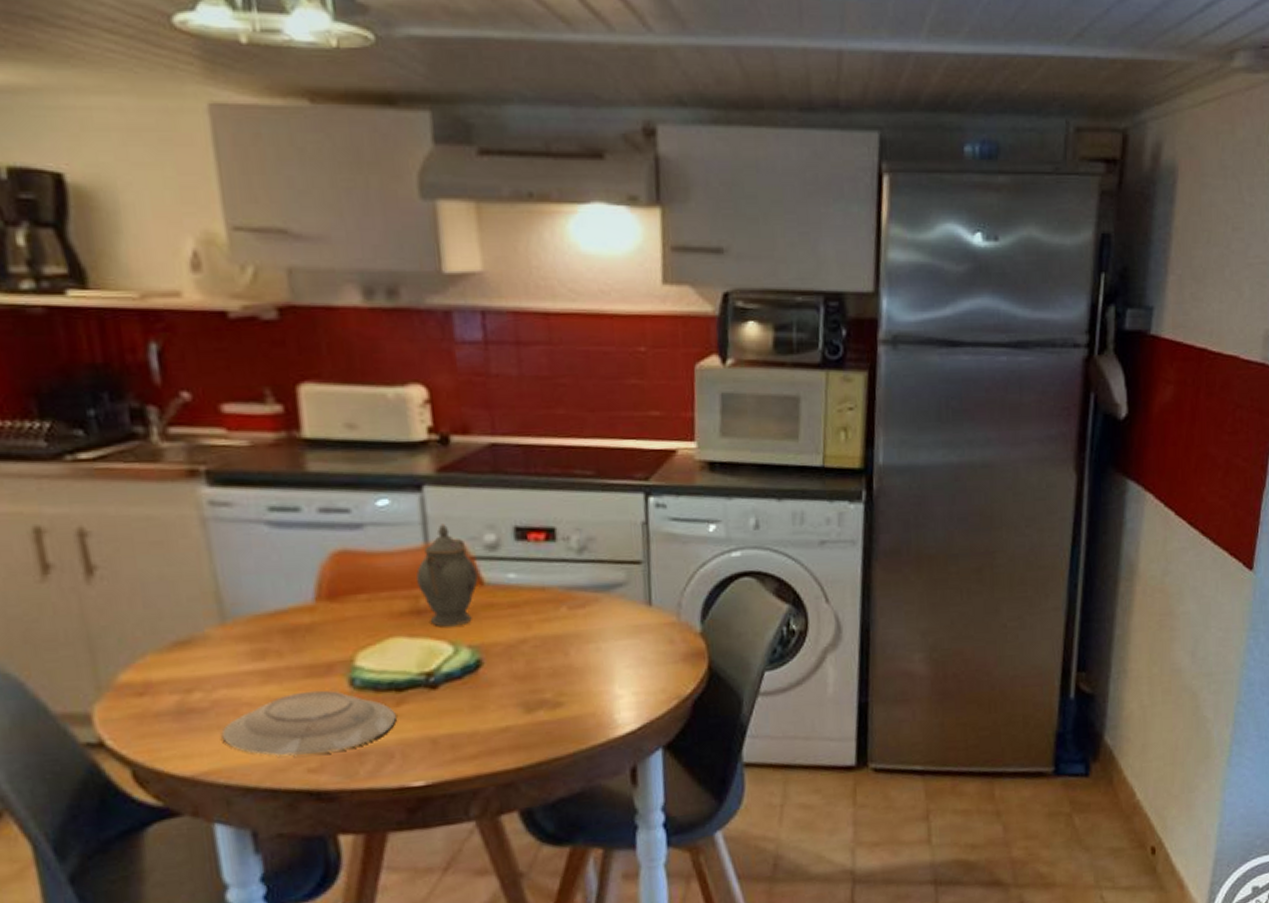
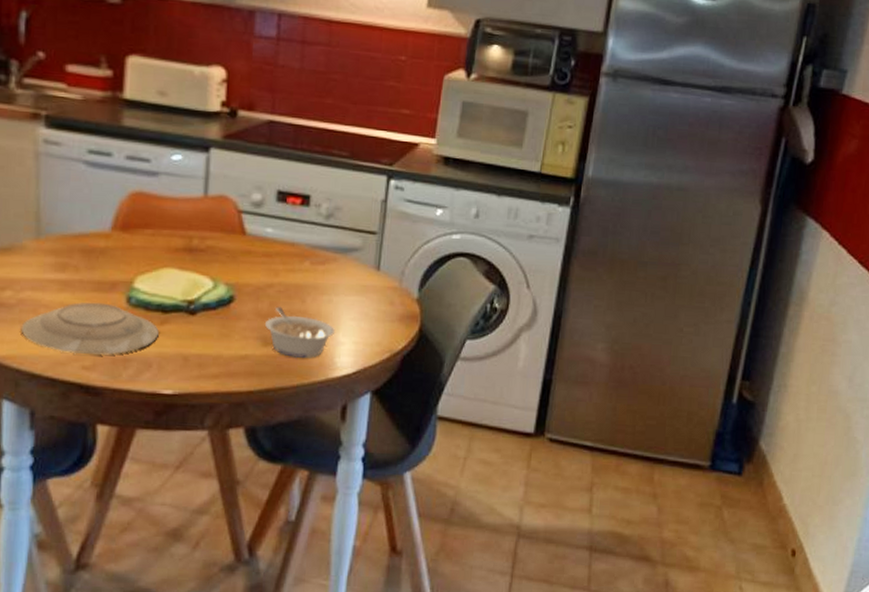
teapot: present [416,524,478,627] -> none [193,180,242,266]
legume: none [525,664,609,722] -> present [265,306,334,359]

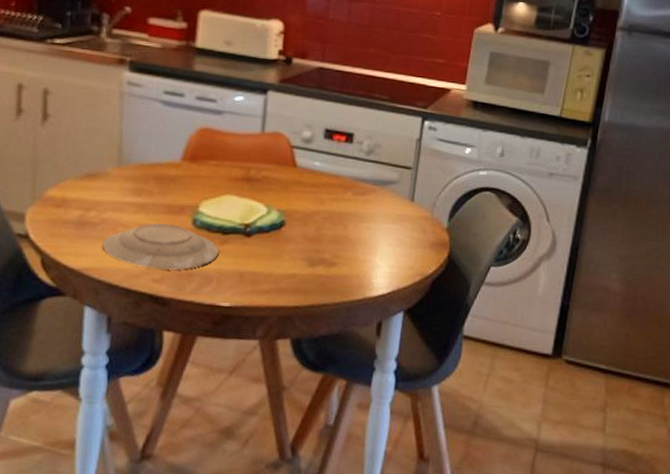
legume: present [265,306,334,359] -> none [311,231,372,279]

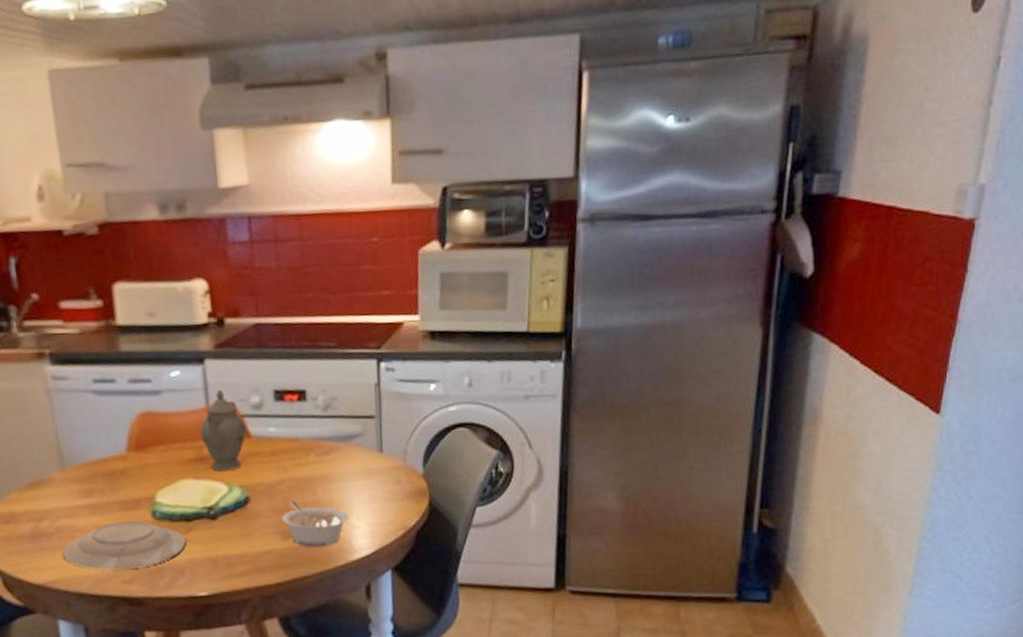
teapot: none [251,119,294,194] -> present [200,389,247,471]
legume: none [311,231,372,279] -> present [282,500,348,547]

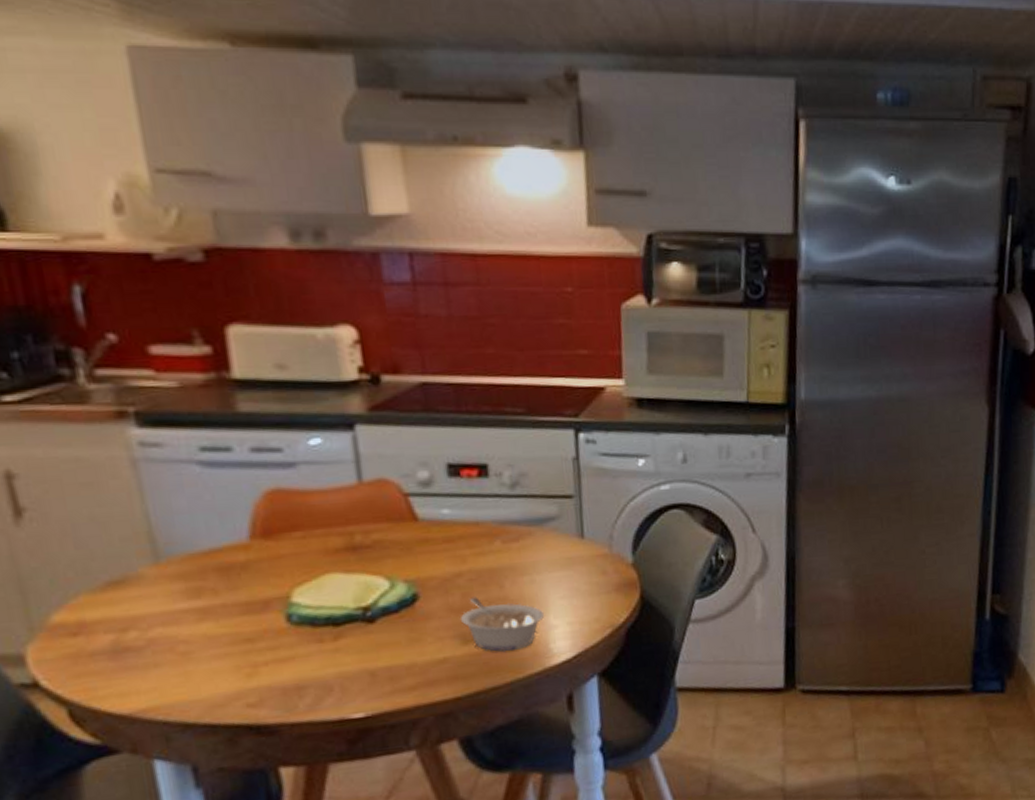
plate: present [62,520,186,571] -> none [158,626,334,693]
teapot: present [200,389,247,471] -> none [350,461,413,563]

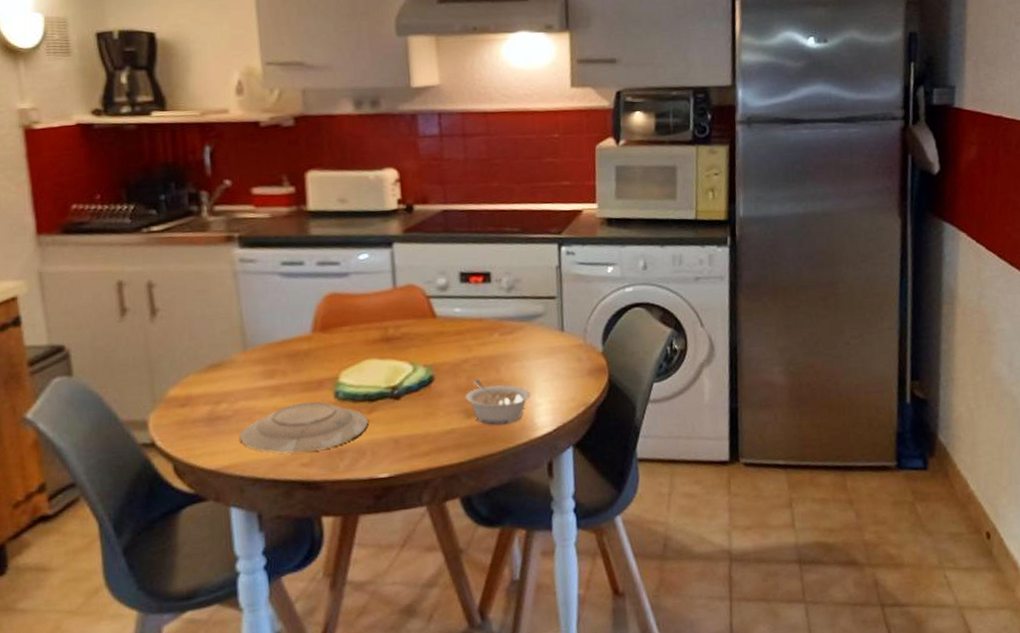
plate: none [158,626,334,693] -> present [239,401,368,454]

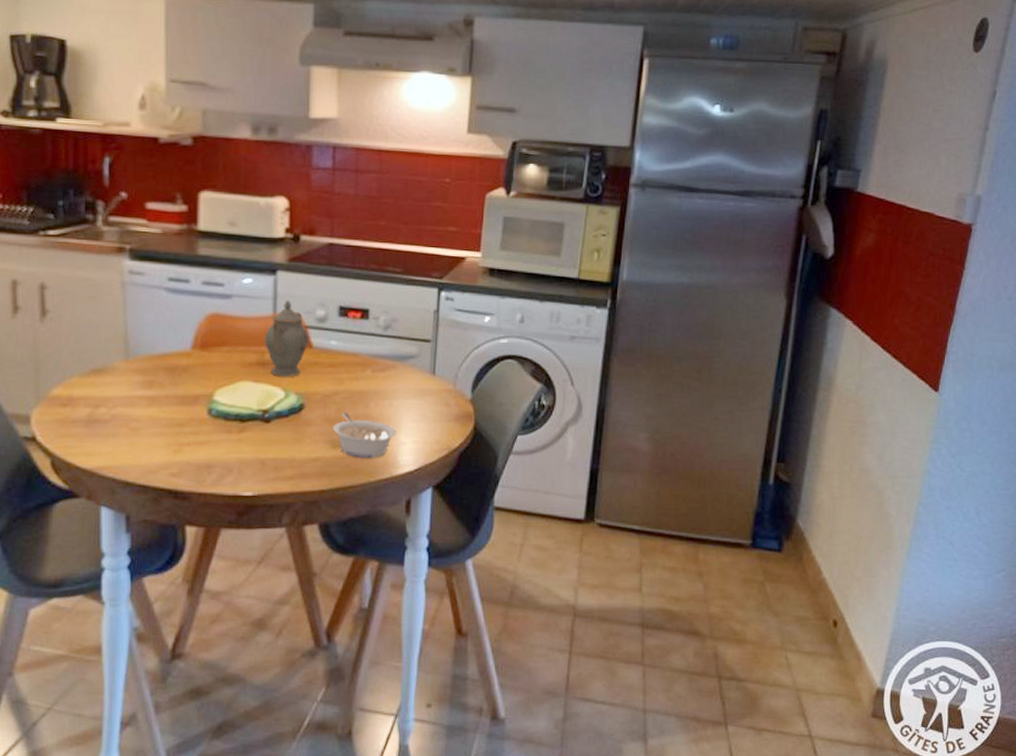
plate: present [239,401,368,454] -> none [115,415,238,463]
teapot: none [386,271,432,351] -> present [265,300,309,377]

